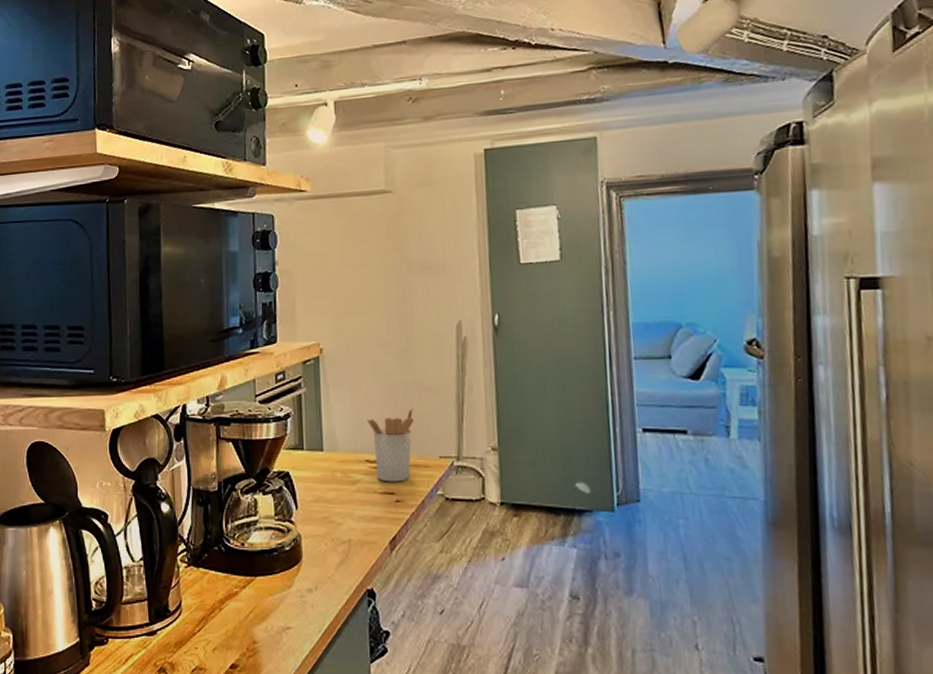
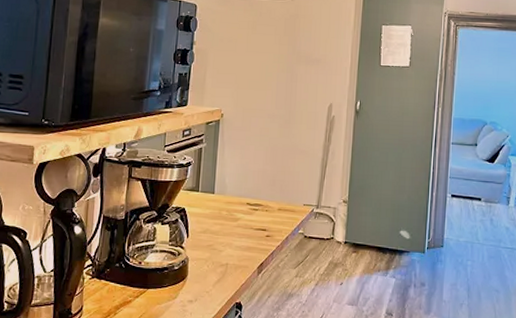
utensil holder: present [367,408,414,482] -> none [252,166,288,222]

